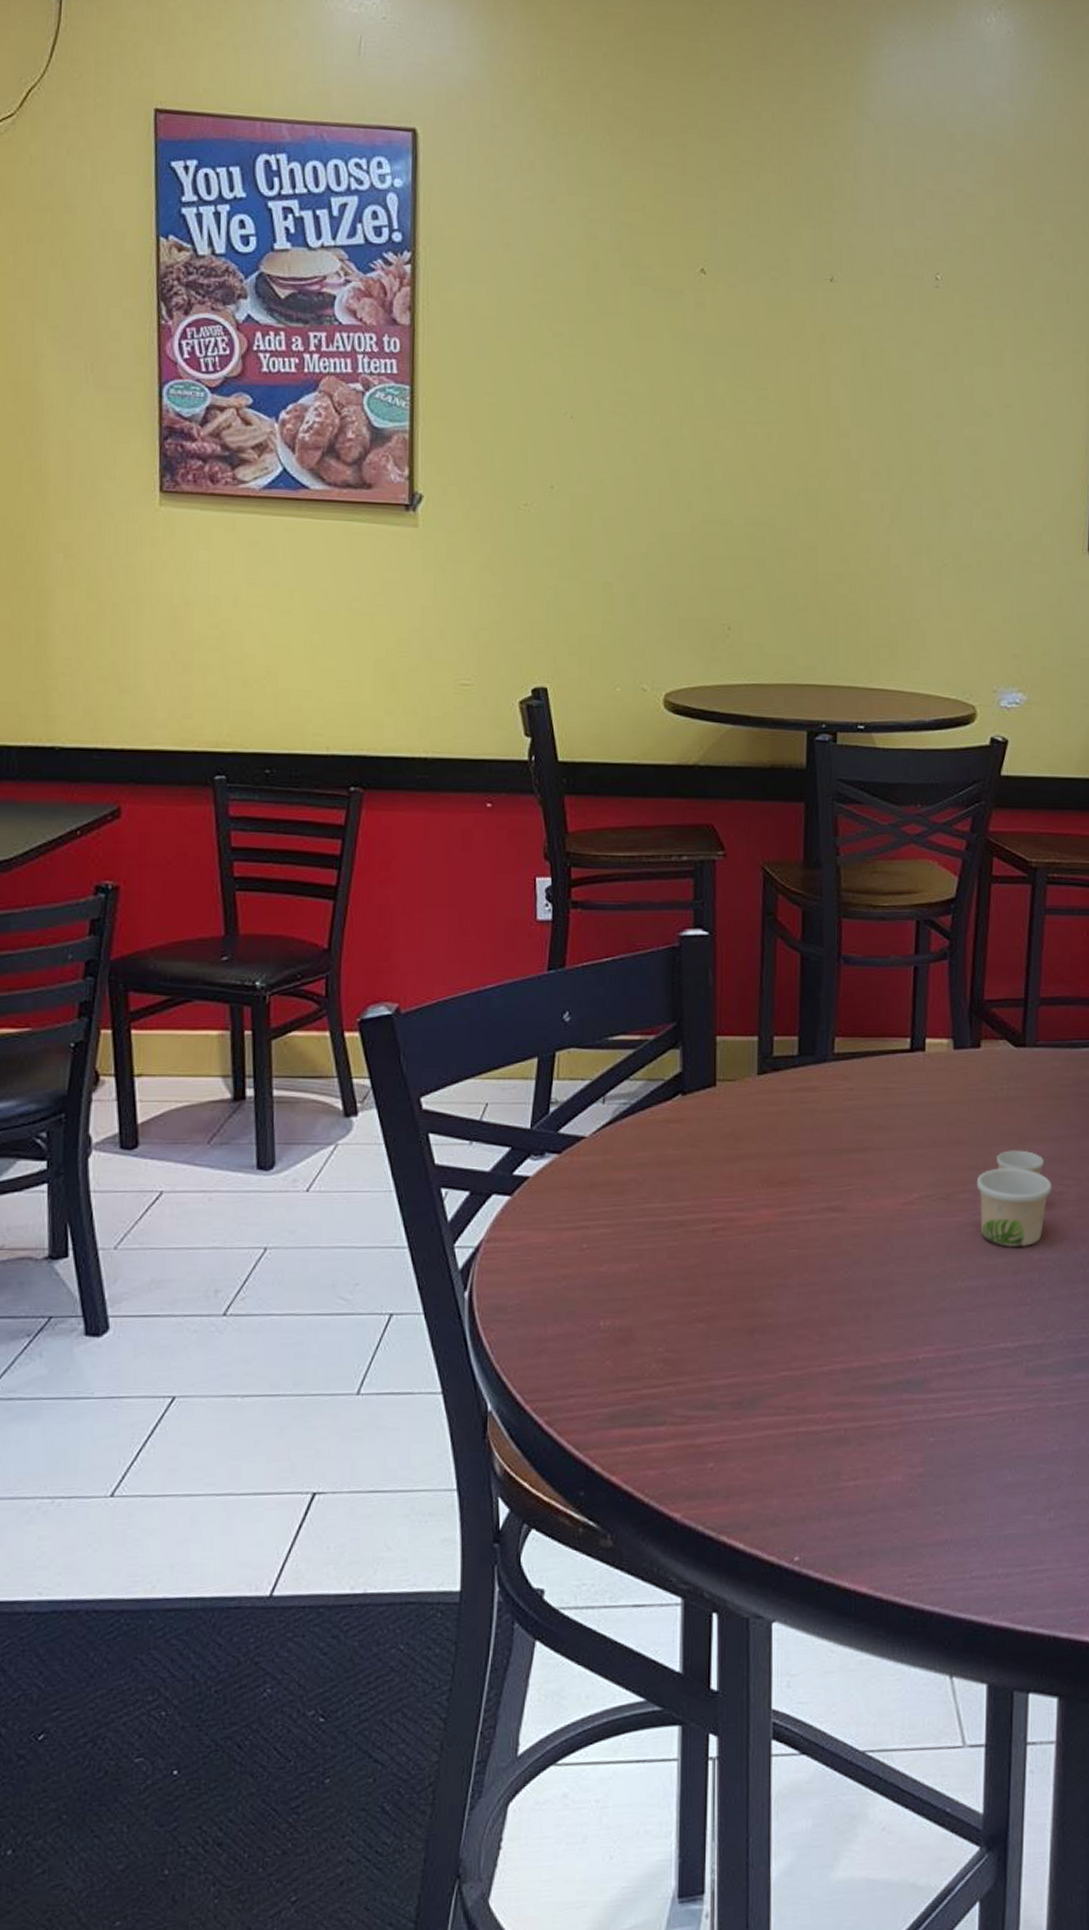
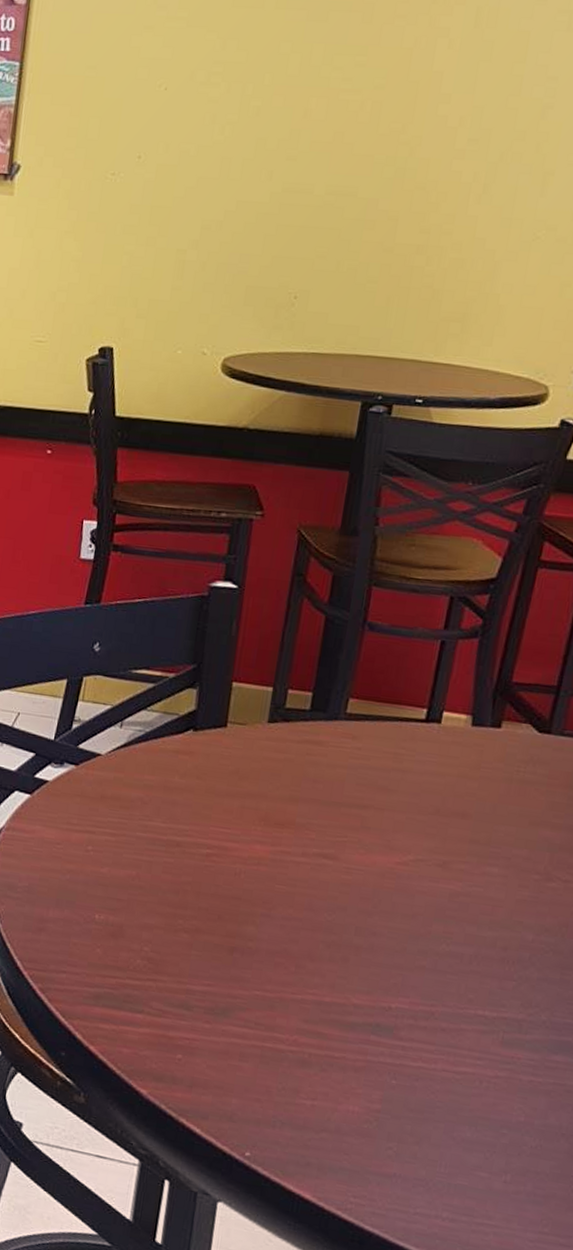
paper cup: present [976,1150,1051,1247] -> none [473,831,558,926]

